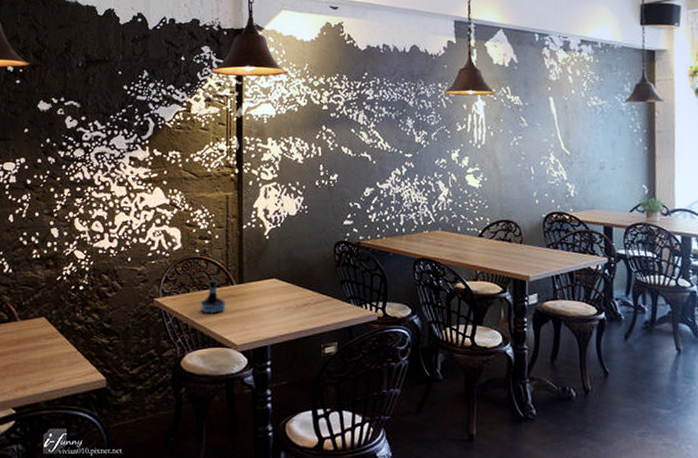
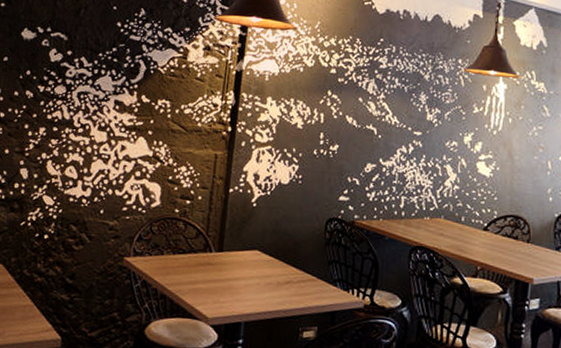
tequila bottle: present [200,280,227,315] -> none [173,244,202,283]

